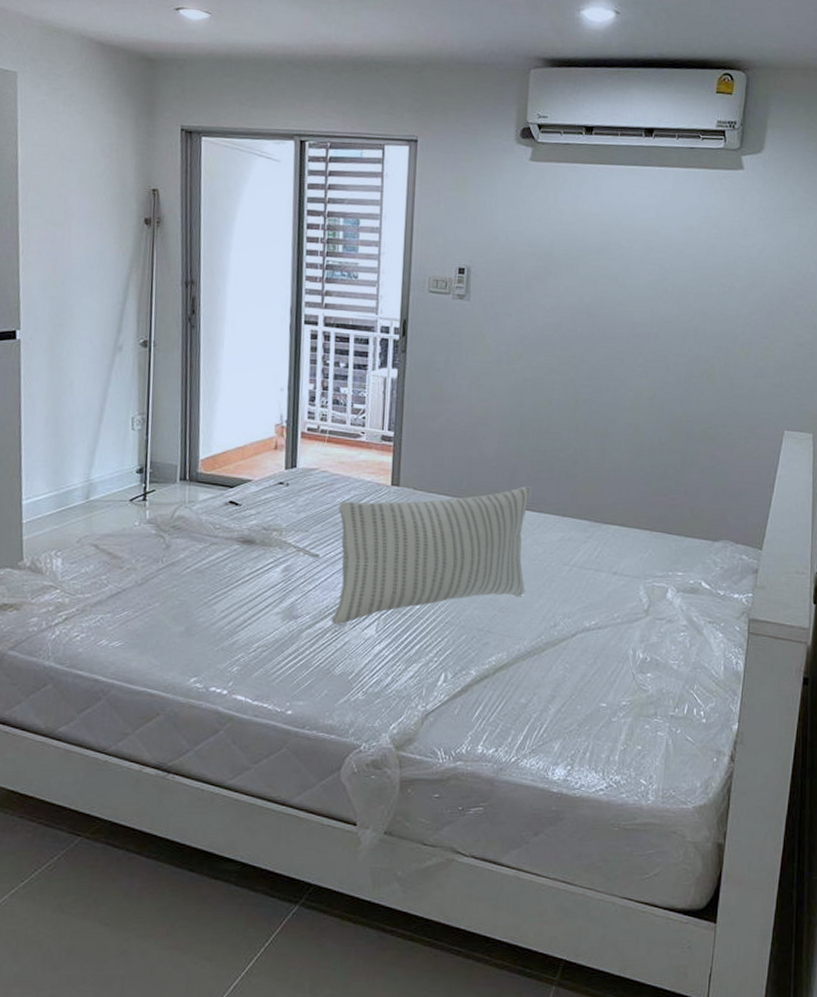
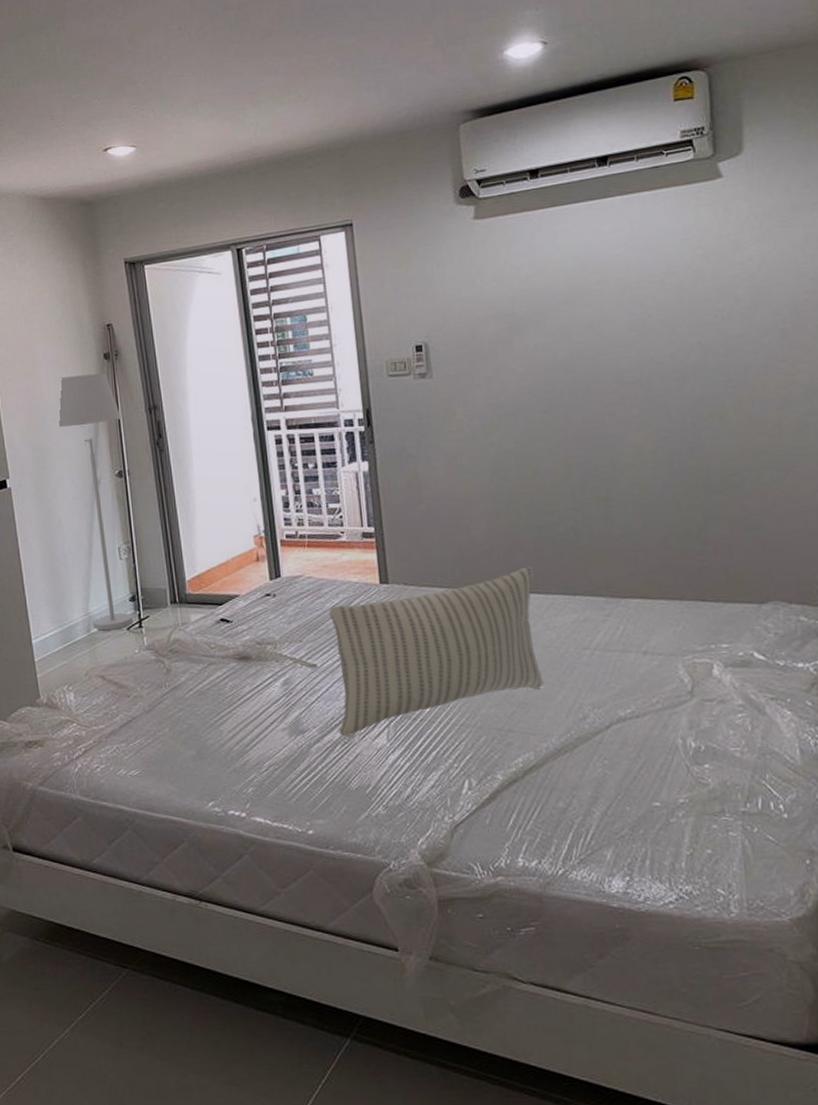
floor lamp: none [85,234,154,500] -> present [59,372,133,631]

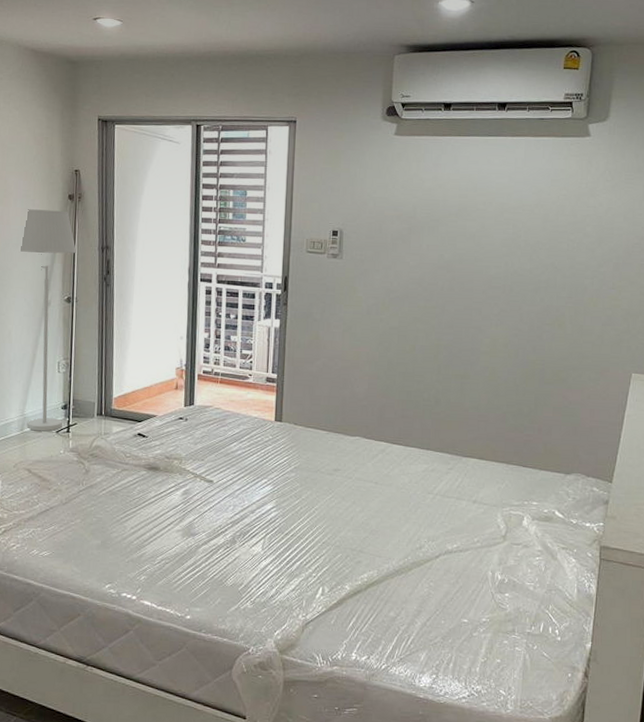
pillow: present [329,566,544,736] -> none [224,422,399,542]

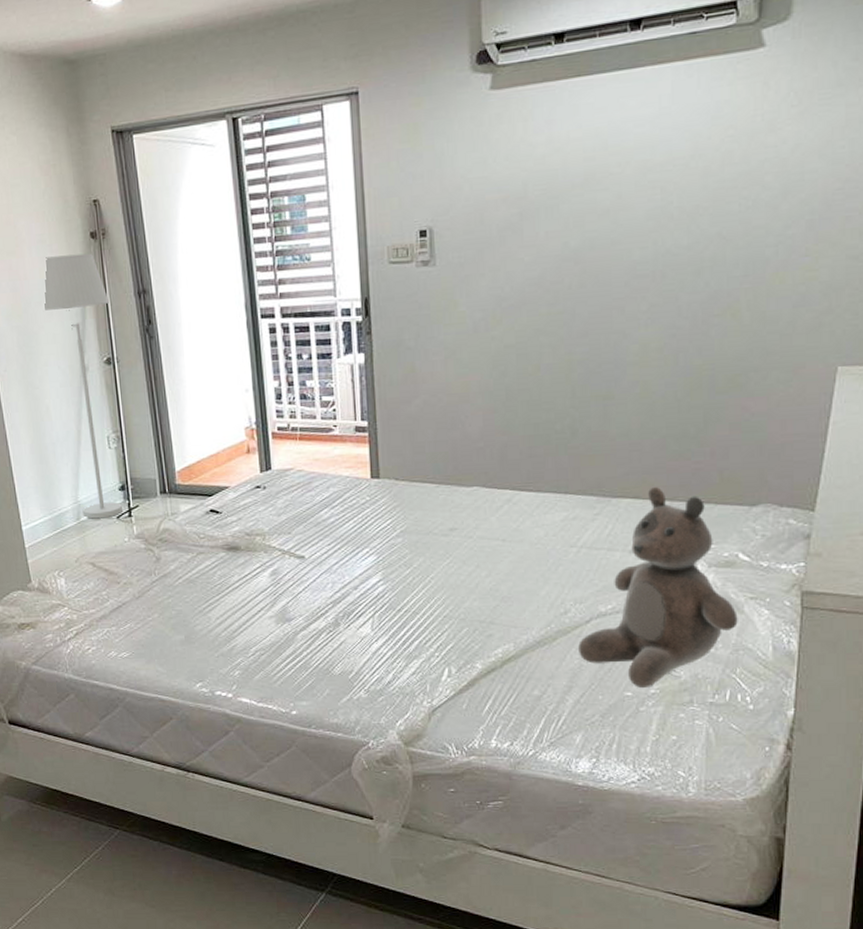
stuffed animal: none [428,451,552,617] -> present [578,486,738,689]

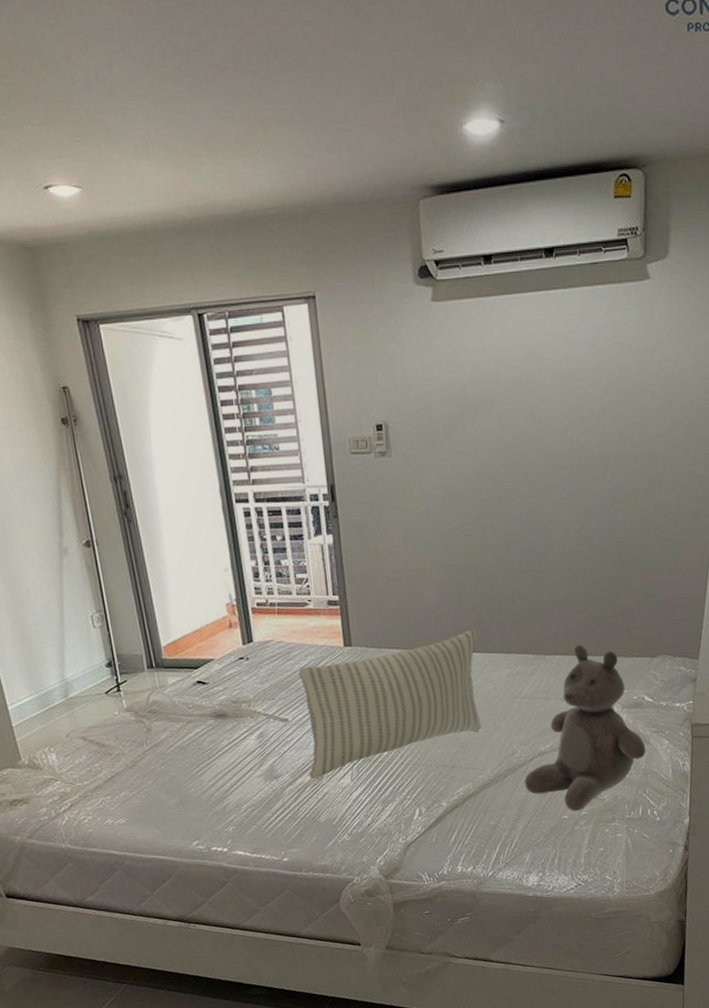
floor lamp: present [44,253,122,519] -> none [15,438,111,696]
pillow: none [319,464,529,624] -> present [298,629,482,778]

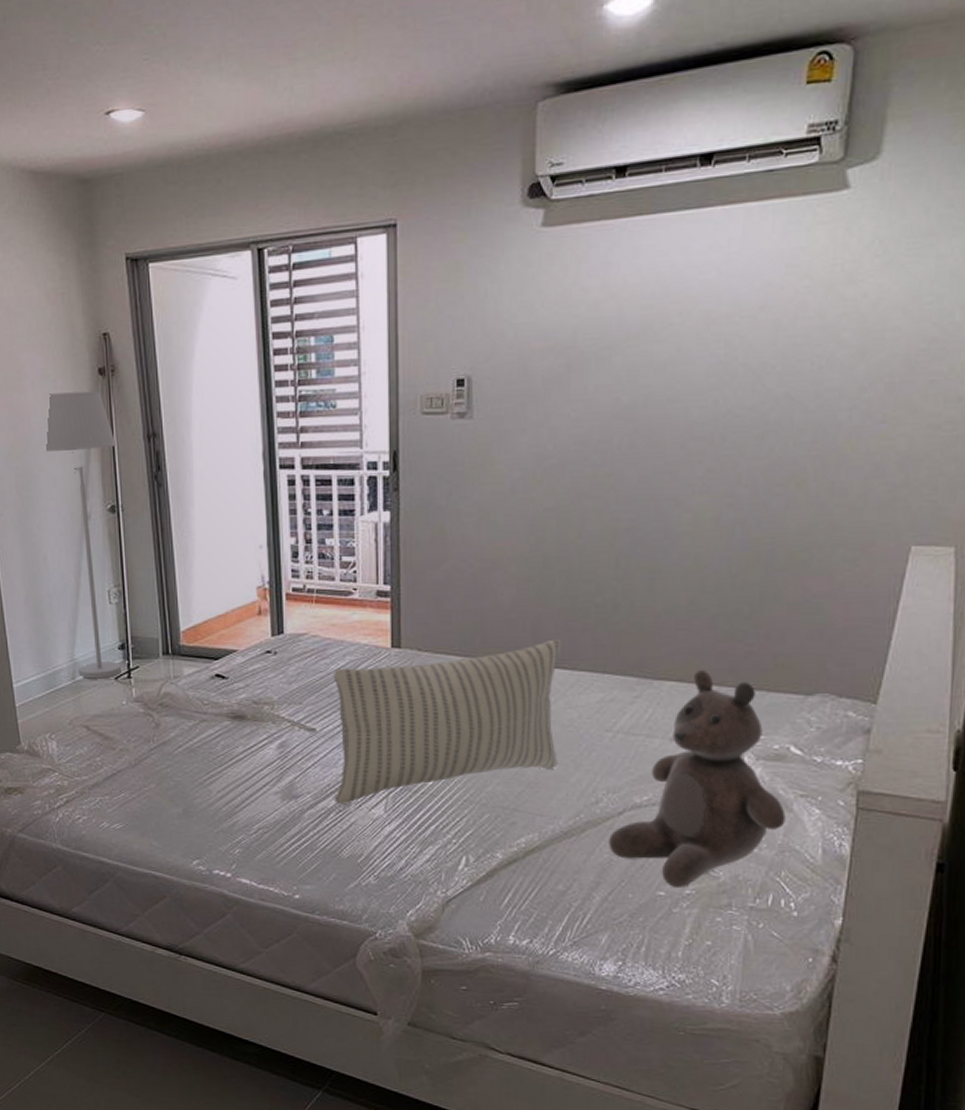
floor lamp: none [15,438,111,696] -> present [46,391,121,679]

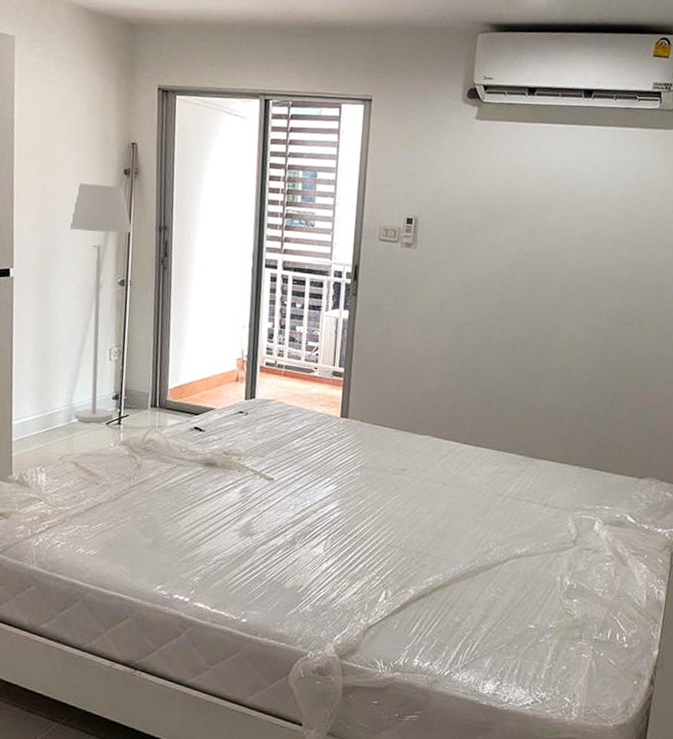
pillow: present [334,639,561,803] -> none [283,421,470,542]
stuffed animal: present [609,669,786,889] -> none [495,453,622,623]

